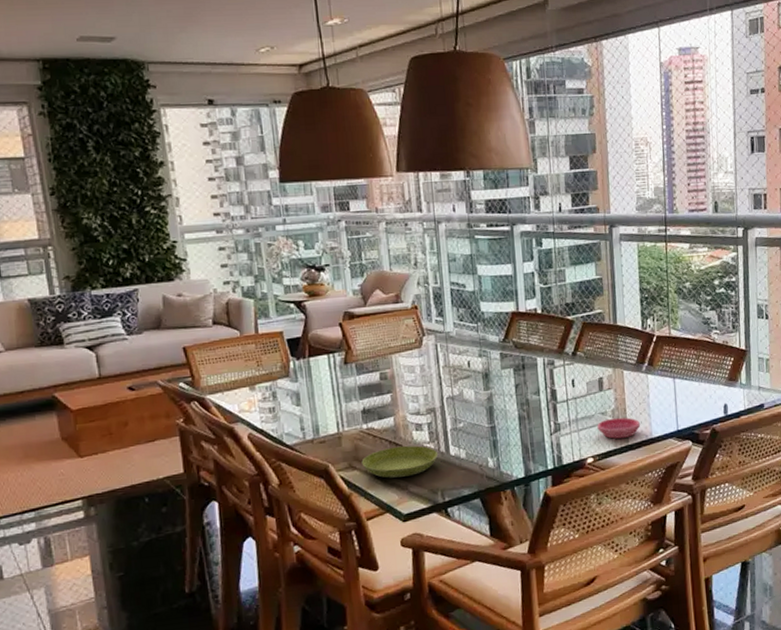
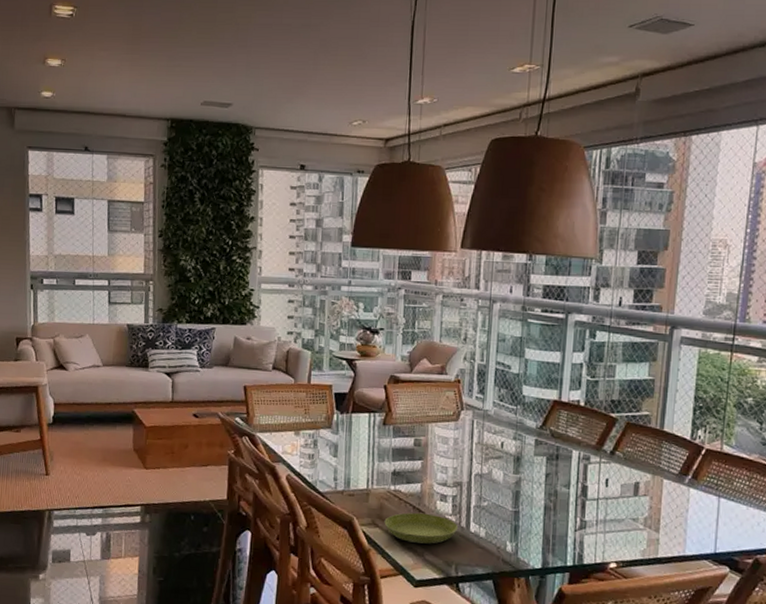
saucer: present [597,417,641,439] -> none [625,526,674,550]

